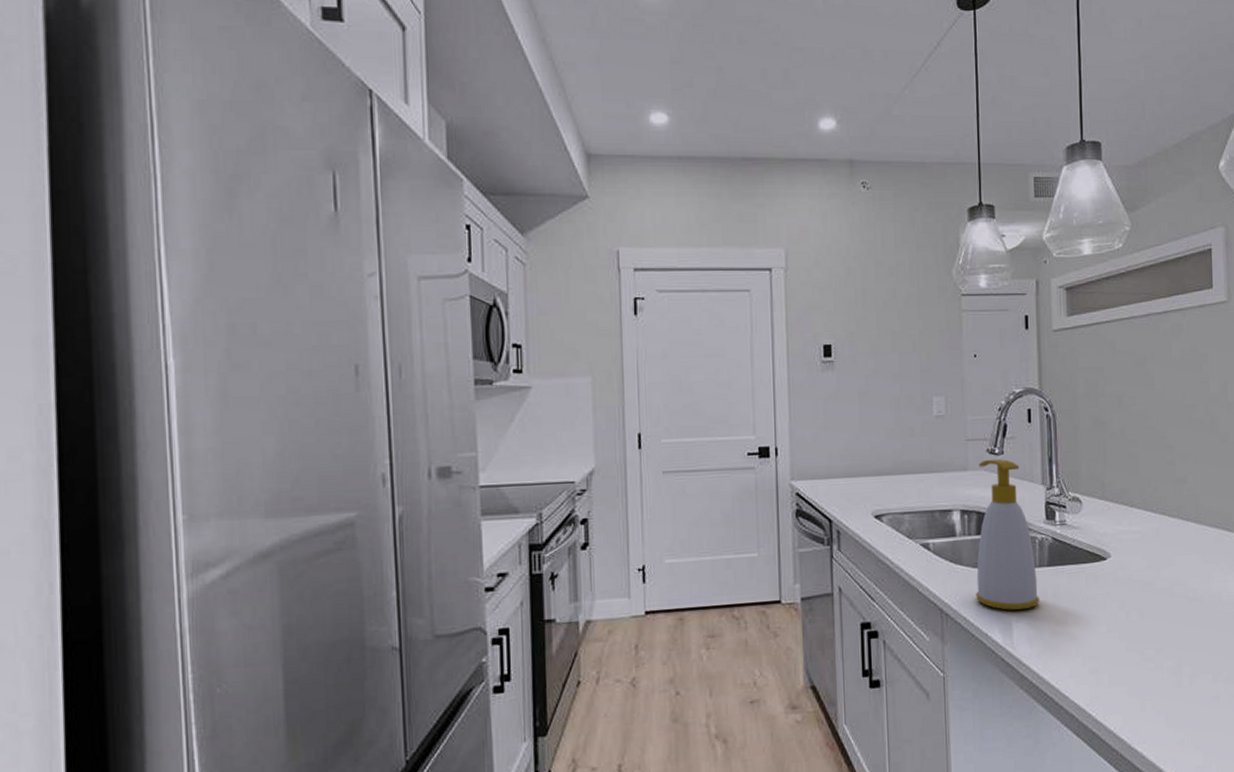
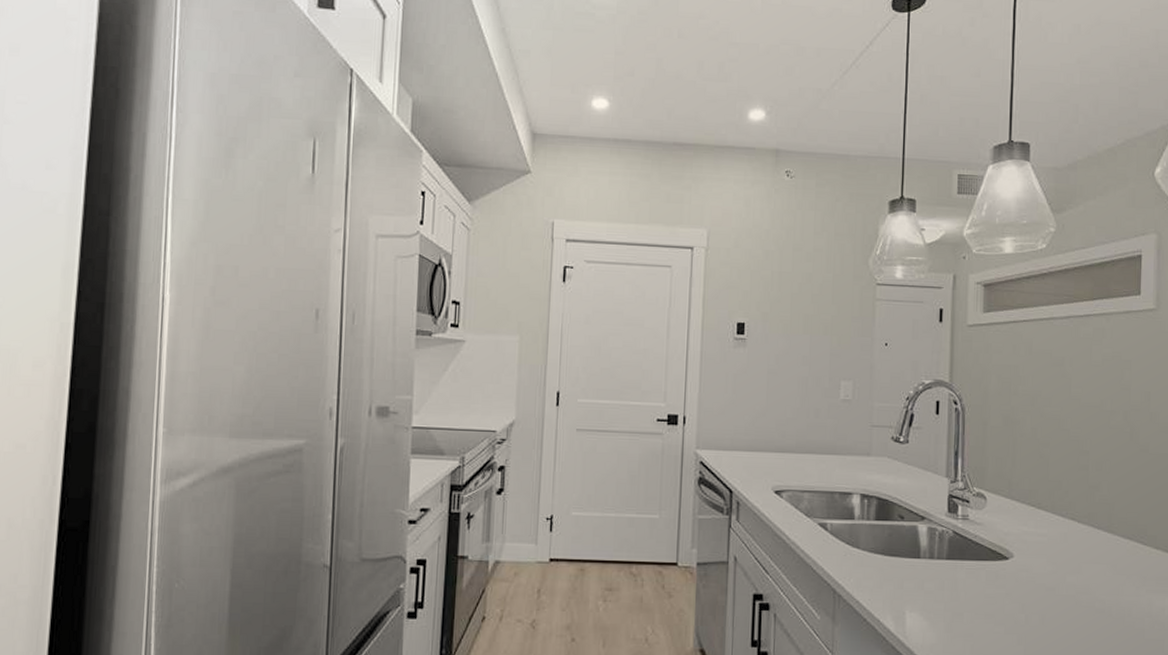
soap bottle: present [976,458,1039,611] -> none [870,446,935,600]

